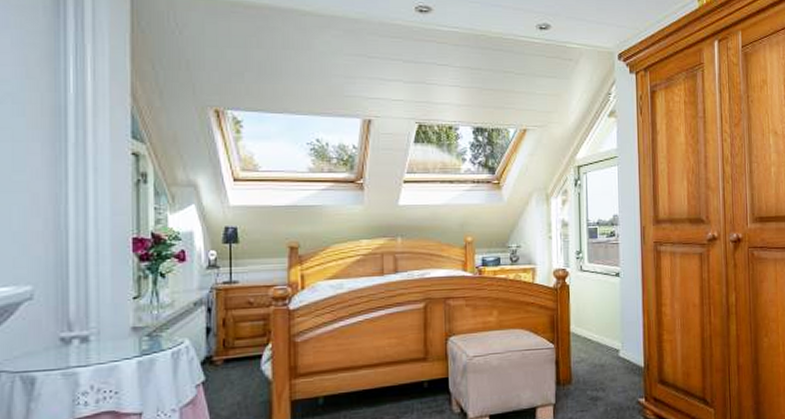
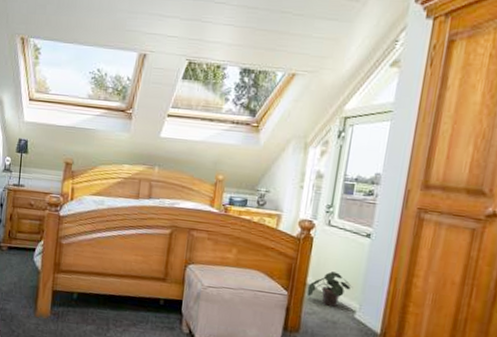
potted plant: none [572,315,612,350] -> present [307,271,352,307]

